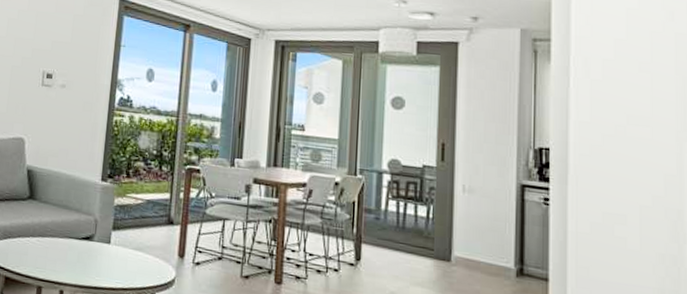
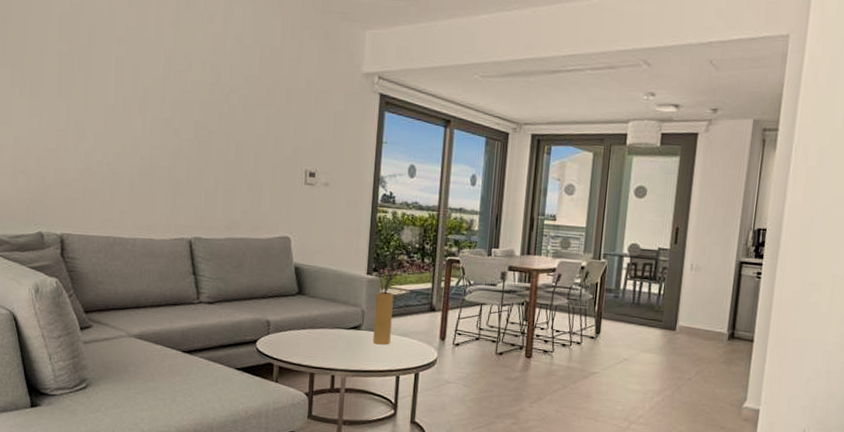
vase: none [105,153,145,260] -> present [373,247,408,345]

